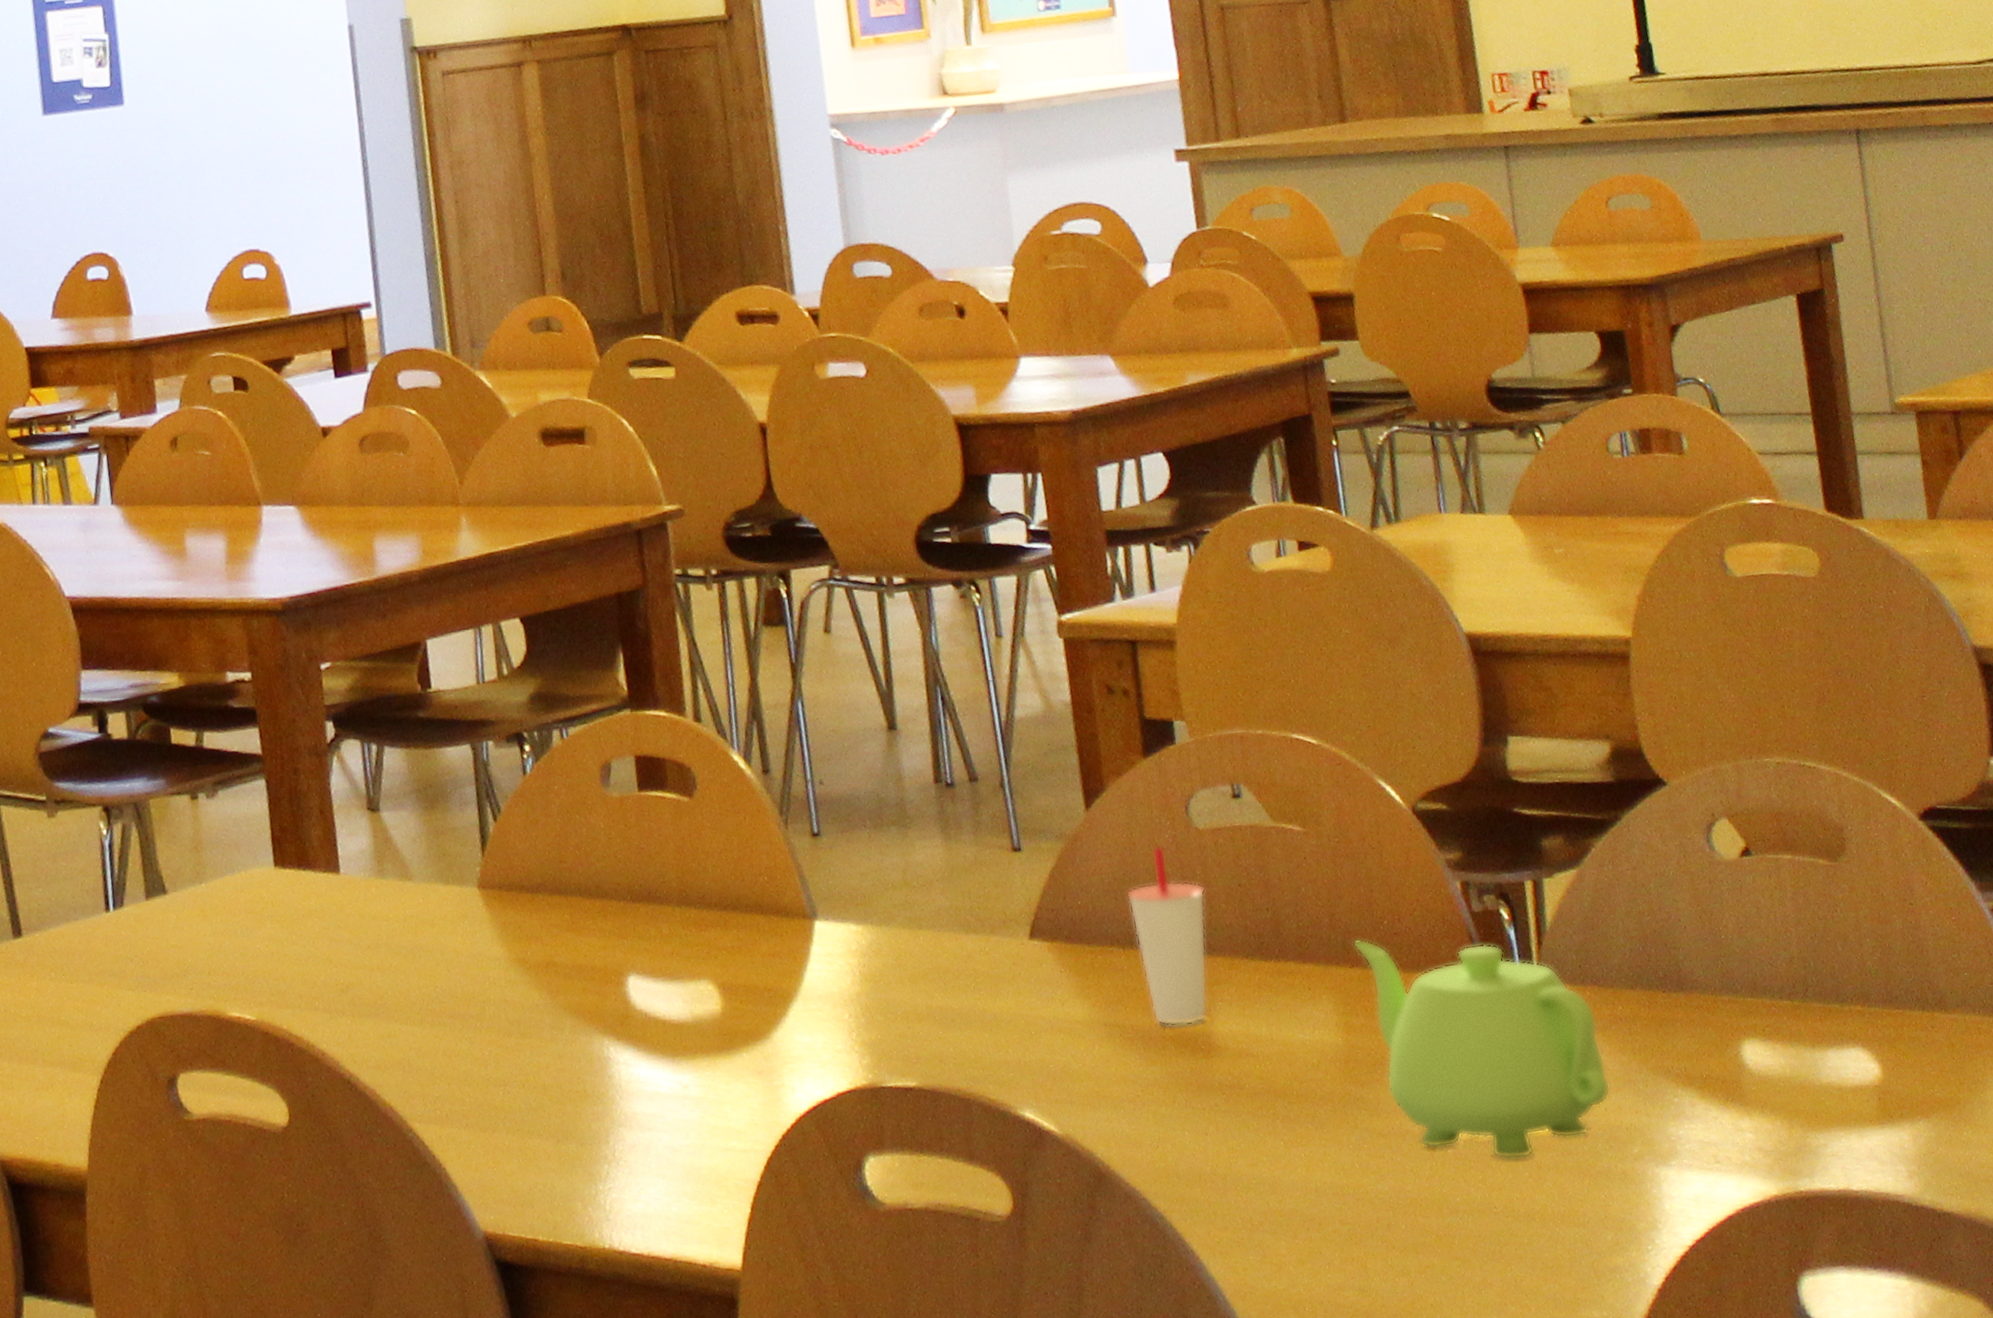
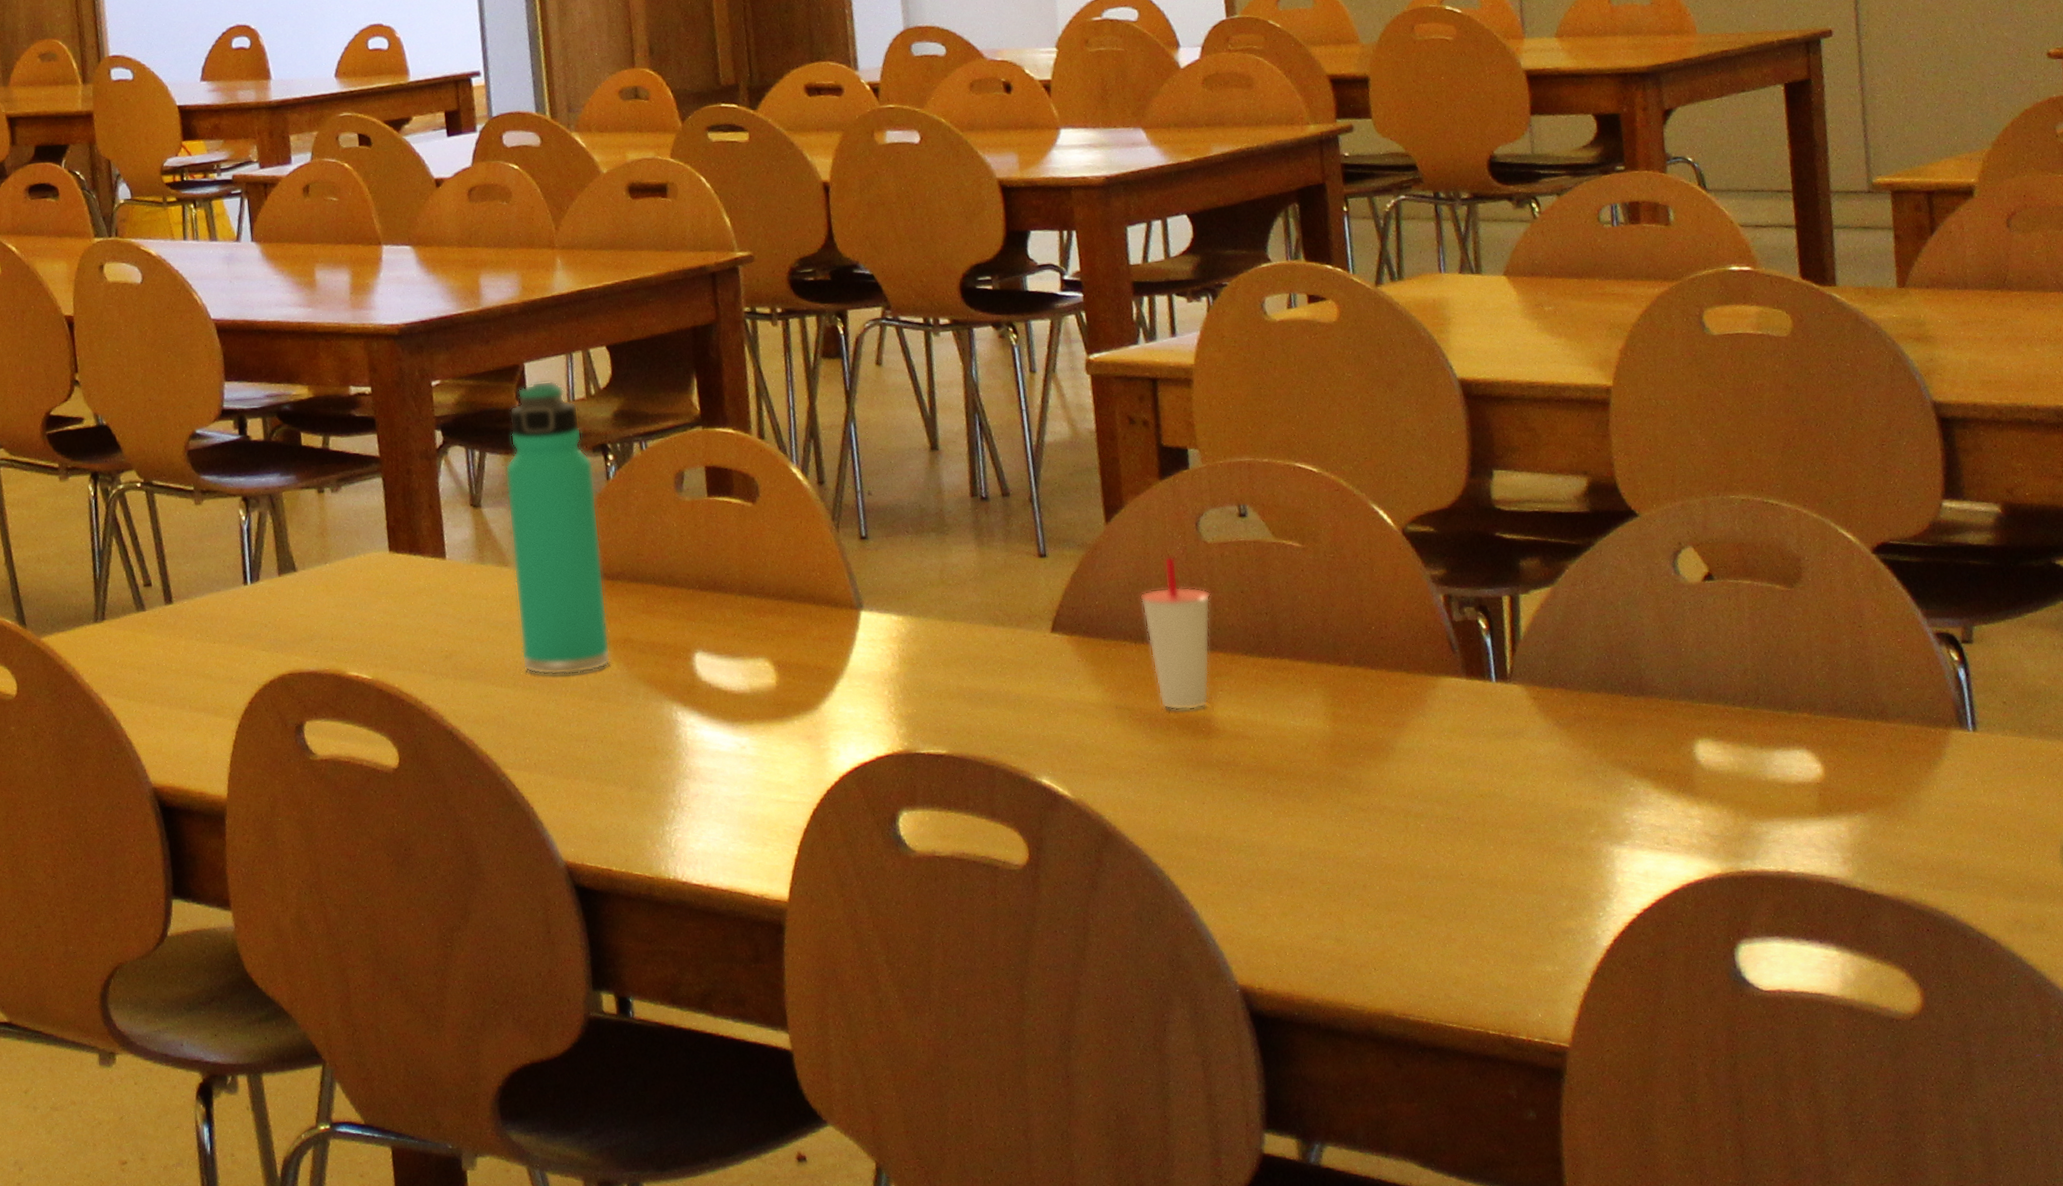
thermos bottle: none [406,660,532,1009] -> present [505,380,611,675]
teapot: present [1354,939,1611,1160] -> none [1343,641,1573,835]

